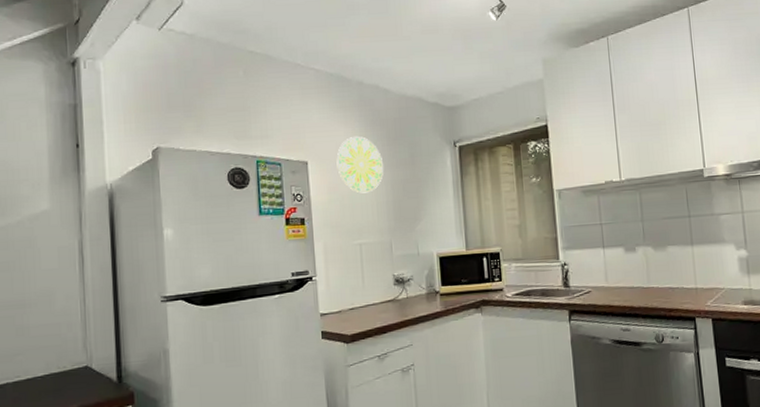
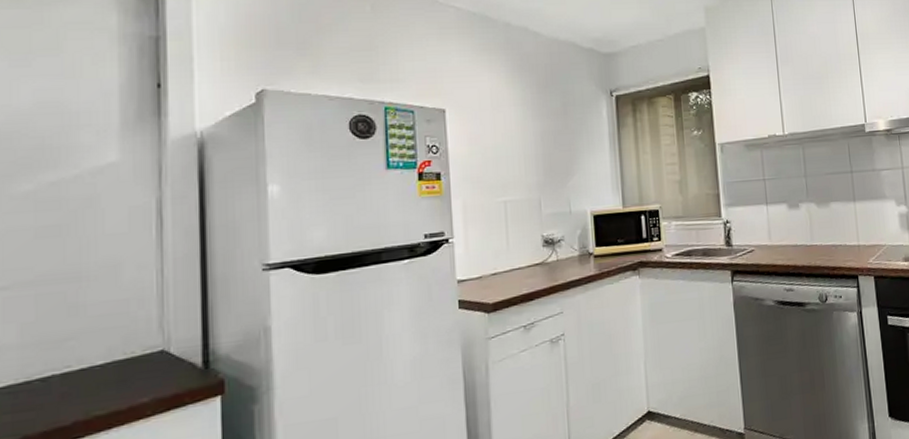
decorative plate: present [336,135,384,194] -> none [479,82,533,146]

